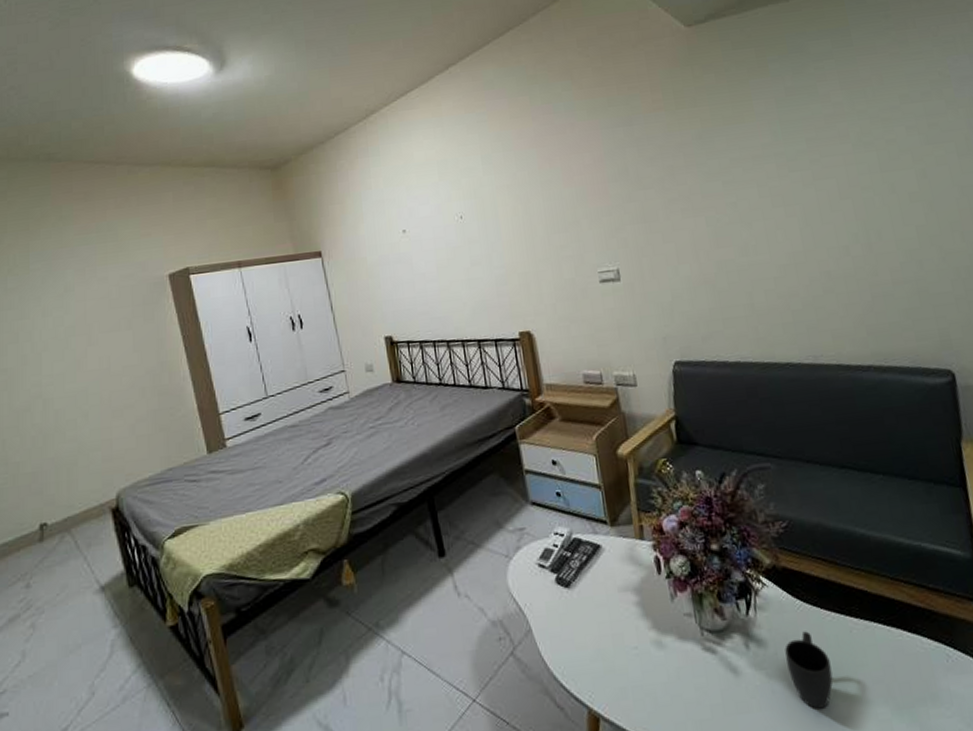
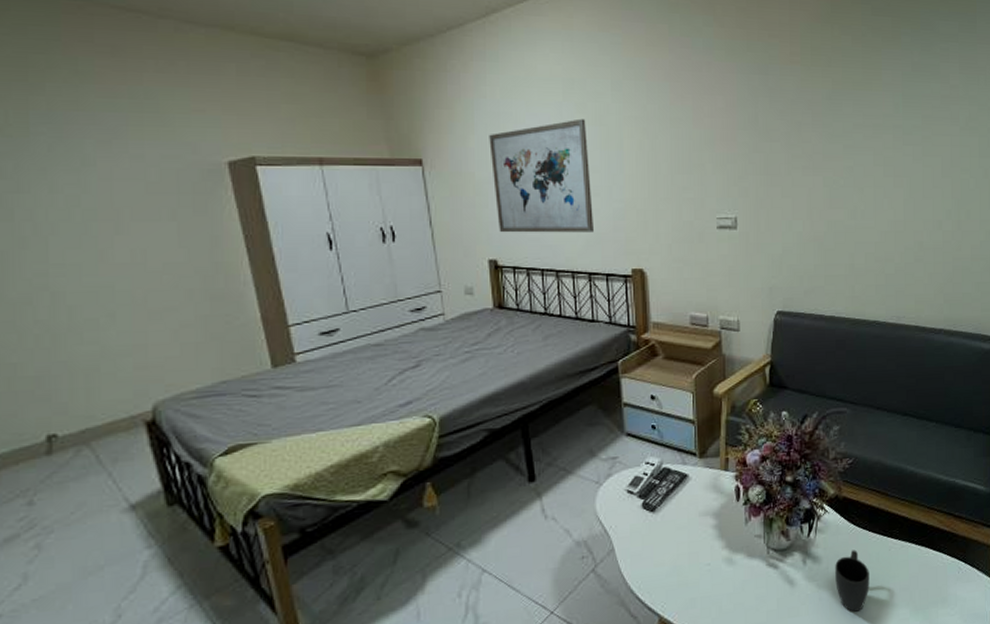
wall art: none [376,194,479,310] -> present [489,118,594,233]

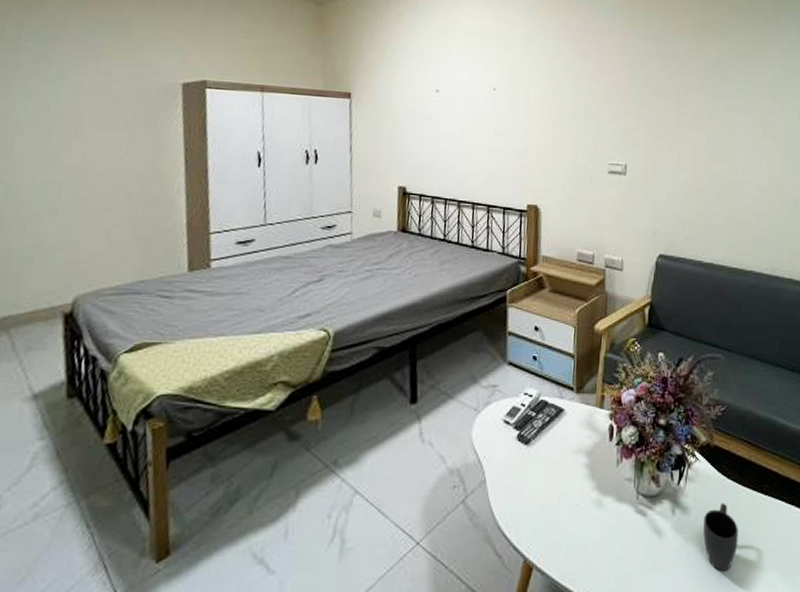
wall art: present [489,118,594,233] -> none [410,67,498,169]

